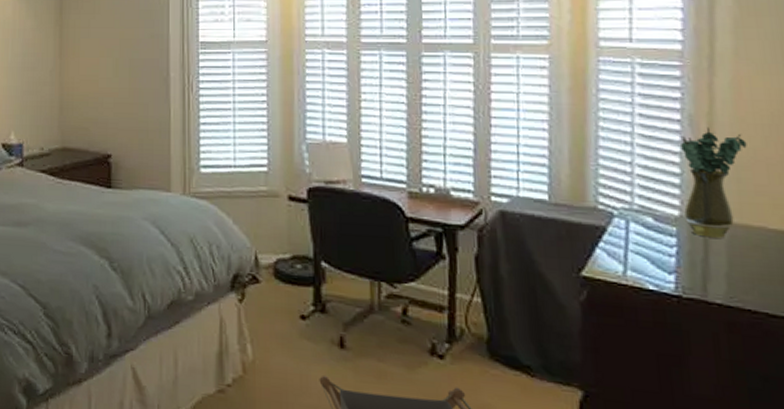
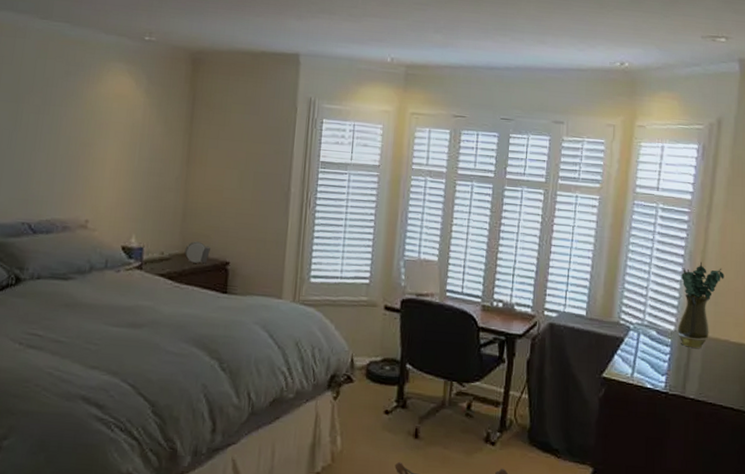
alarm clock: none [64,135,90,158] -> present [184,241,211,264]

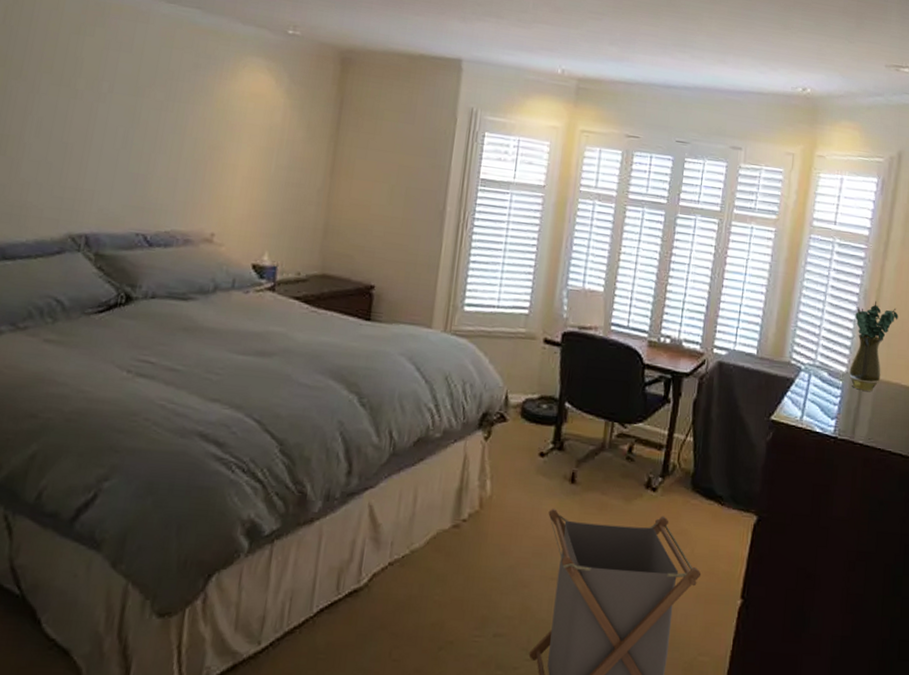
alarm clock: present [184,241,211,264] -> none [324,261,354,287]

